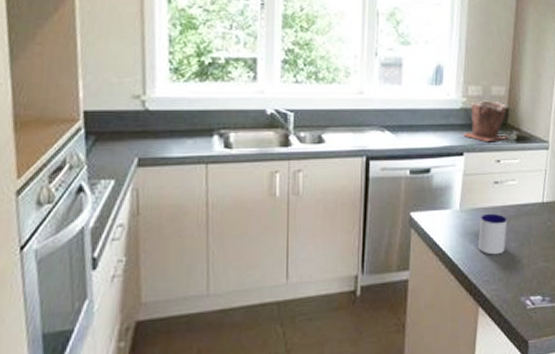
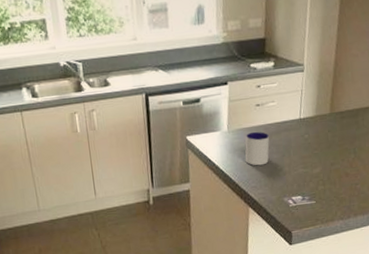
plant pot: present [463,100,510,142] -> none [226,33,268,71]

